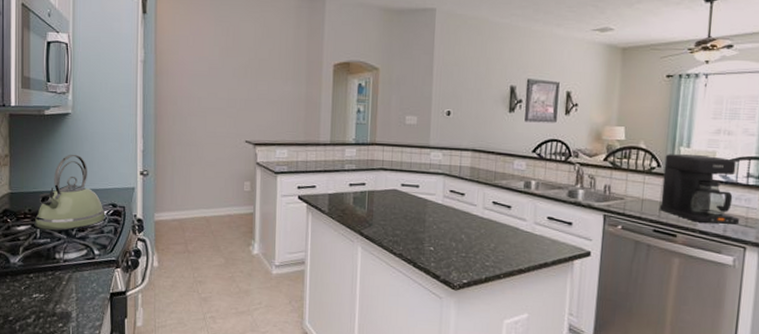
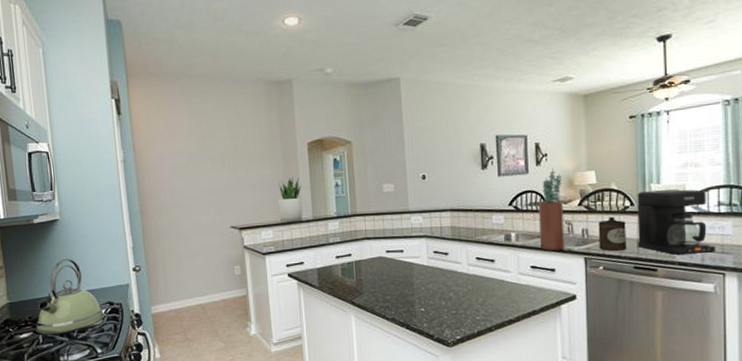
planter: none [296,97,322,144] -> present [278,176,303,223]
vase: none [560,118,590,205] -> present [538,167,565,252]
canister: none [620,176,650,212] -> present [598,217,626,251]

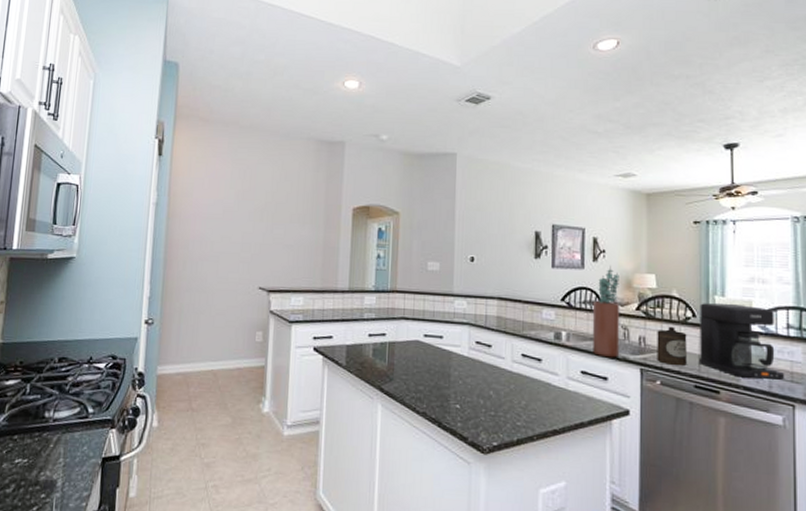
kettle: present [35,258,105,336] -> none [24,300,105,386]
planter: present [278,176,303,223] -> none [312,241,341,291]

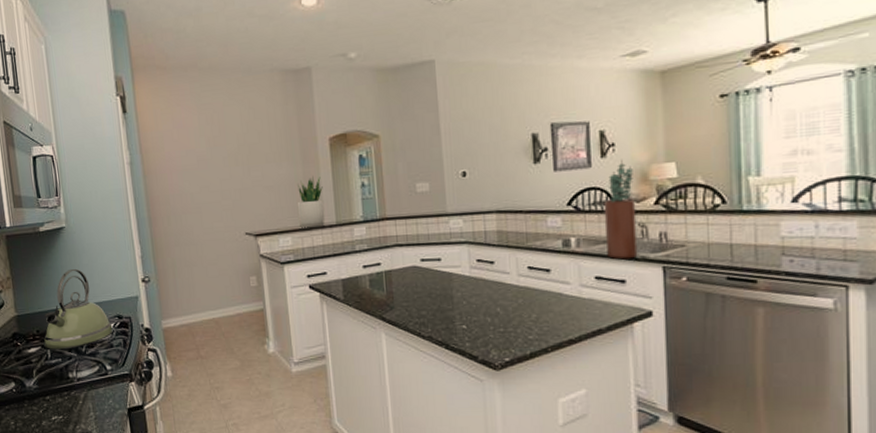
kettle: none [24,300,105,386] -> present [43,268,114,350]
planter: none [312,241,341,291] -> present [297,176,325,228]
canister: present [657,326,687,365] -> none [680,217,717,259]
coffee maker: present [698,303,785,380] -> none [730,182,837,263]

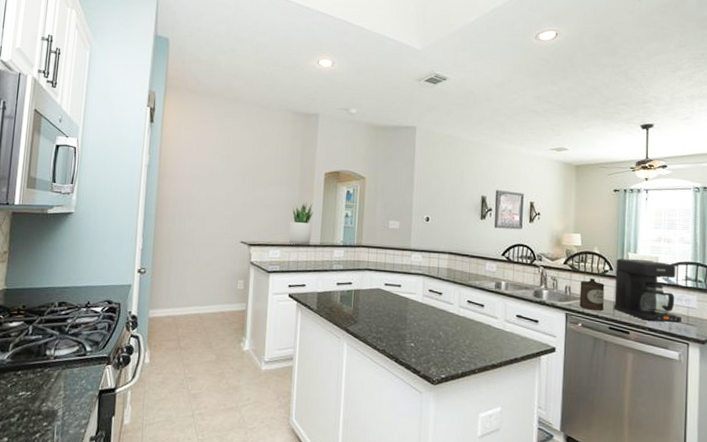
kettle: present [43,268,114,350] -> none [27,251,102,328]
vase: present [603,159,638,260] -> none [527,226,551,304]
canister: none [680,217,717,259] -> present [579,278,605,310]
coffee maker: none [730,182,837,263] -> present [613,258,682,323]

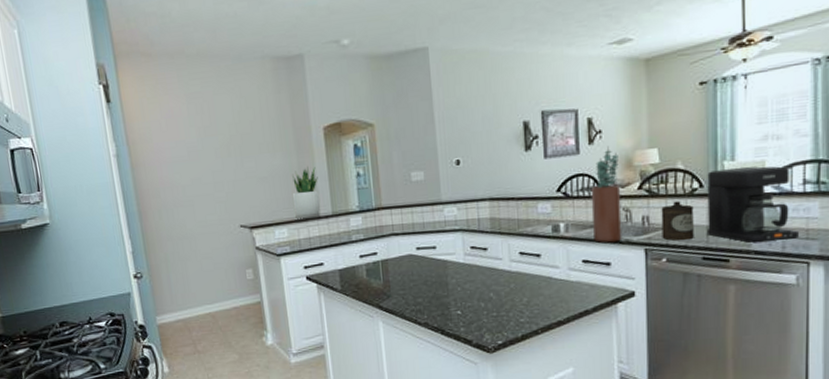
vase: none [527,226,551,304] -> present [590,145,622,243]

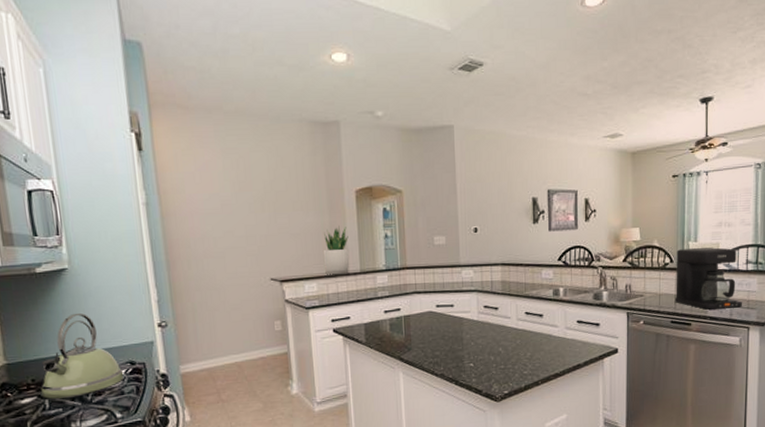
kettle: none [31,266,107,351] -> present [40,312,126,400]
vase: present [590,145,622,243] -> none [585,223,610,307]
canister: present [661,201,694,241] -> none [640,273,665,306]

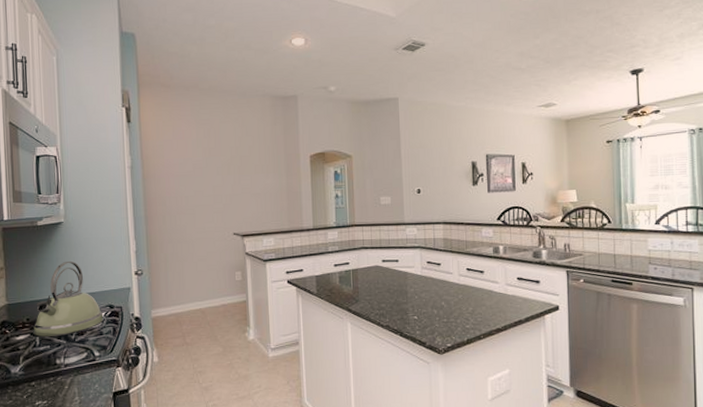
planter: present [323,226,350,275] -> none [280,187,304,231]
coffee maker: present [674,247,743,310] -> none [614,209,685,270]

